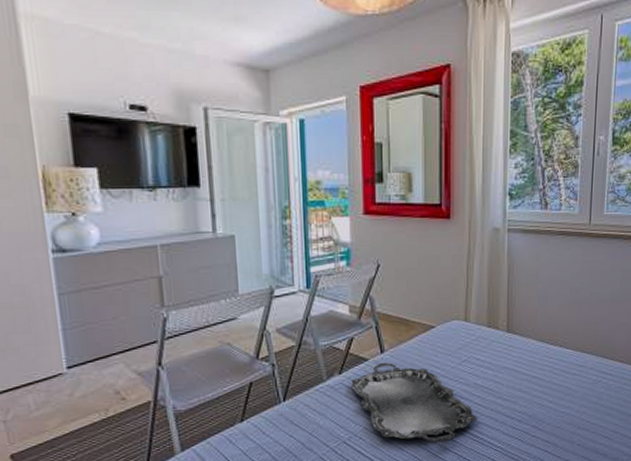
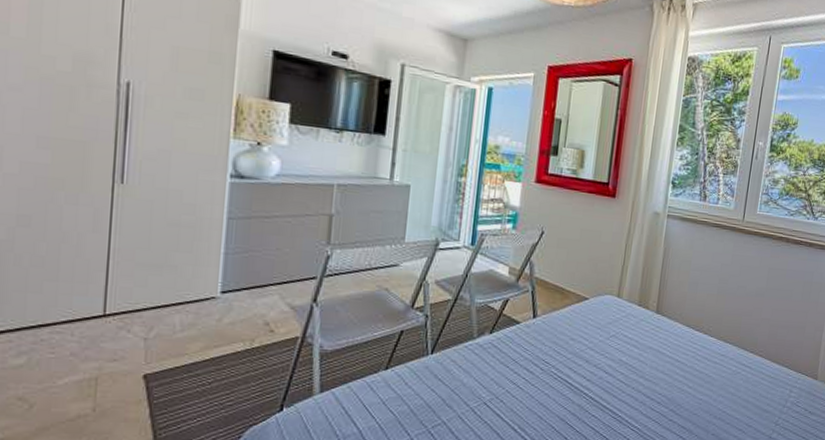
serving tray: present [351,362,477,443] -> none [500,327,618,416]

